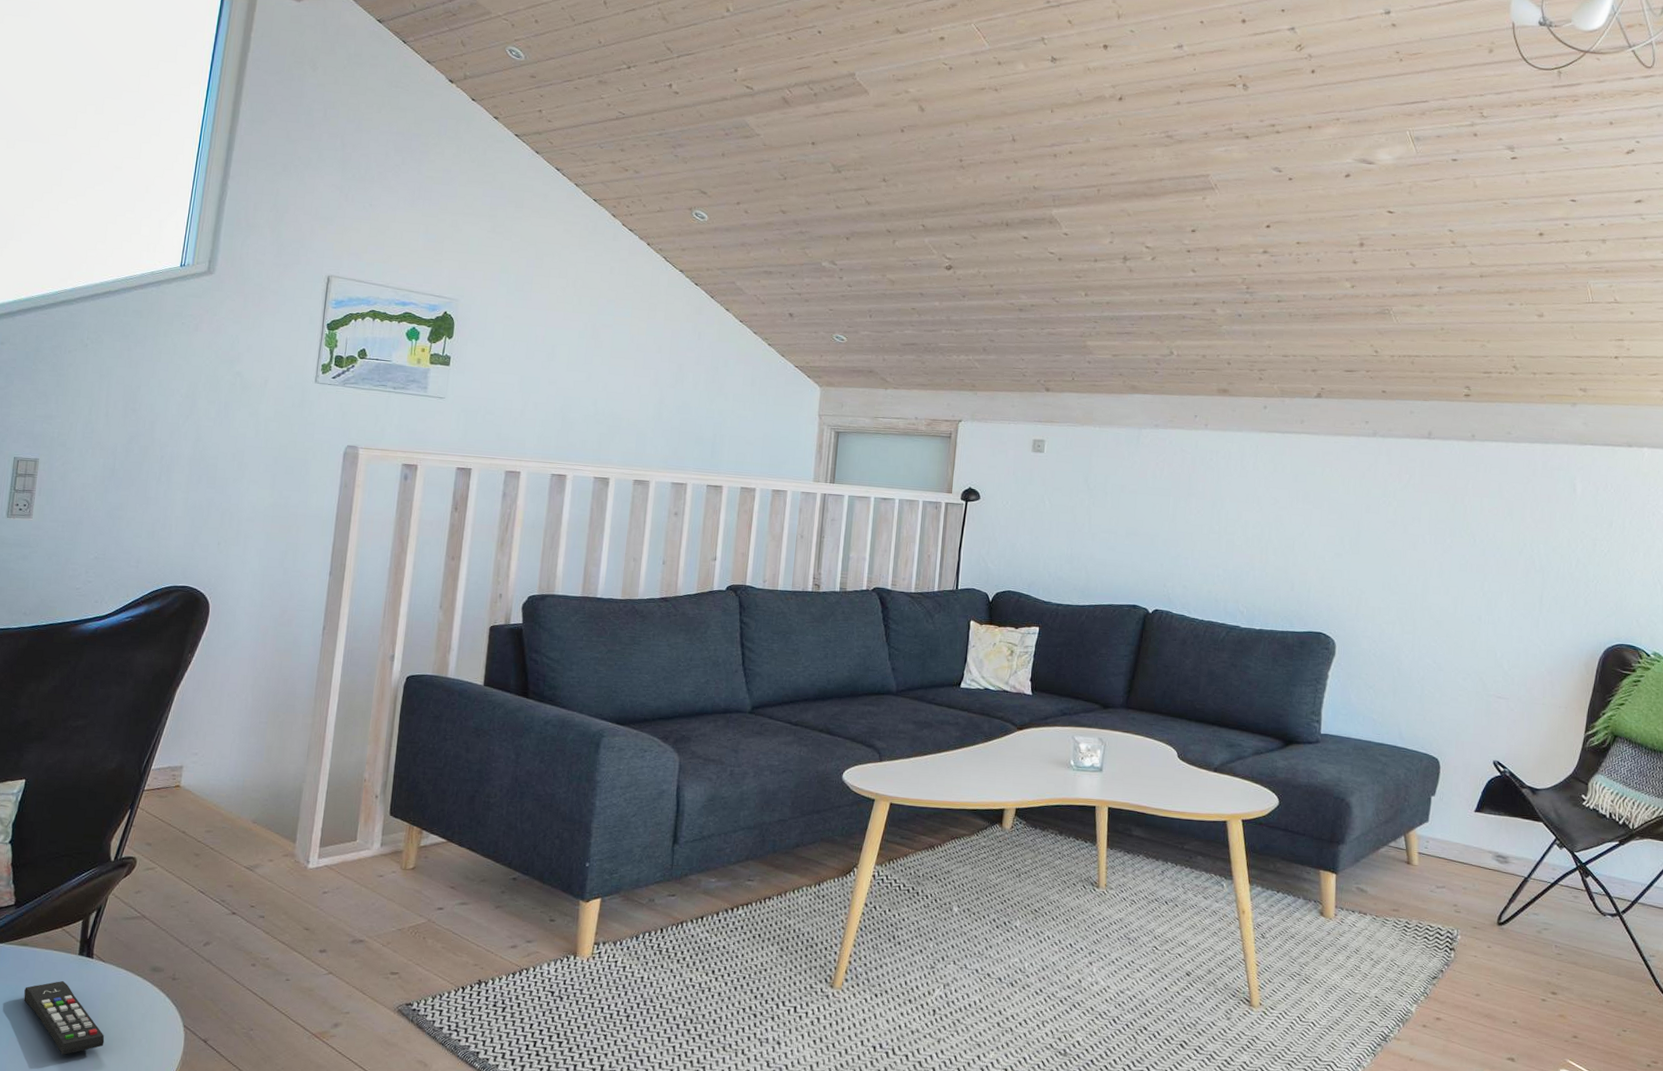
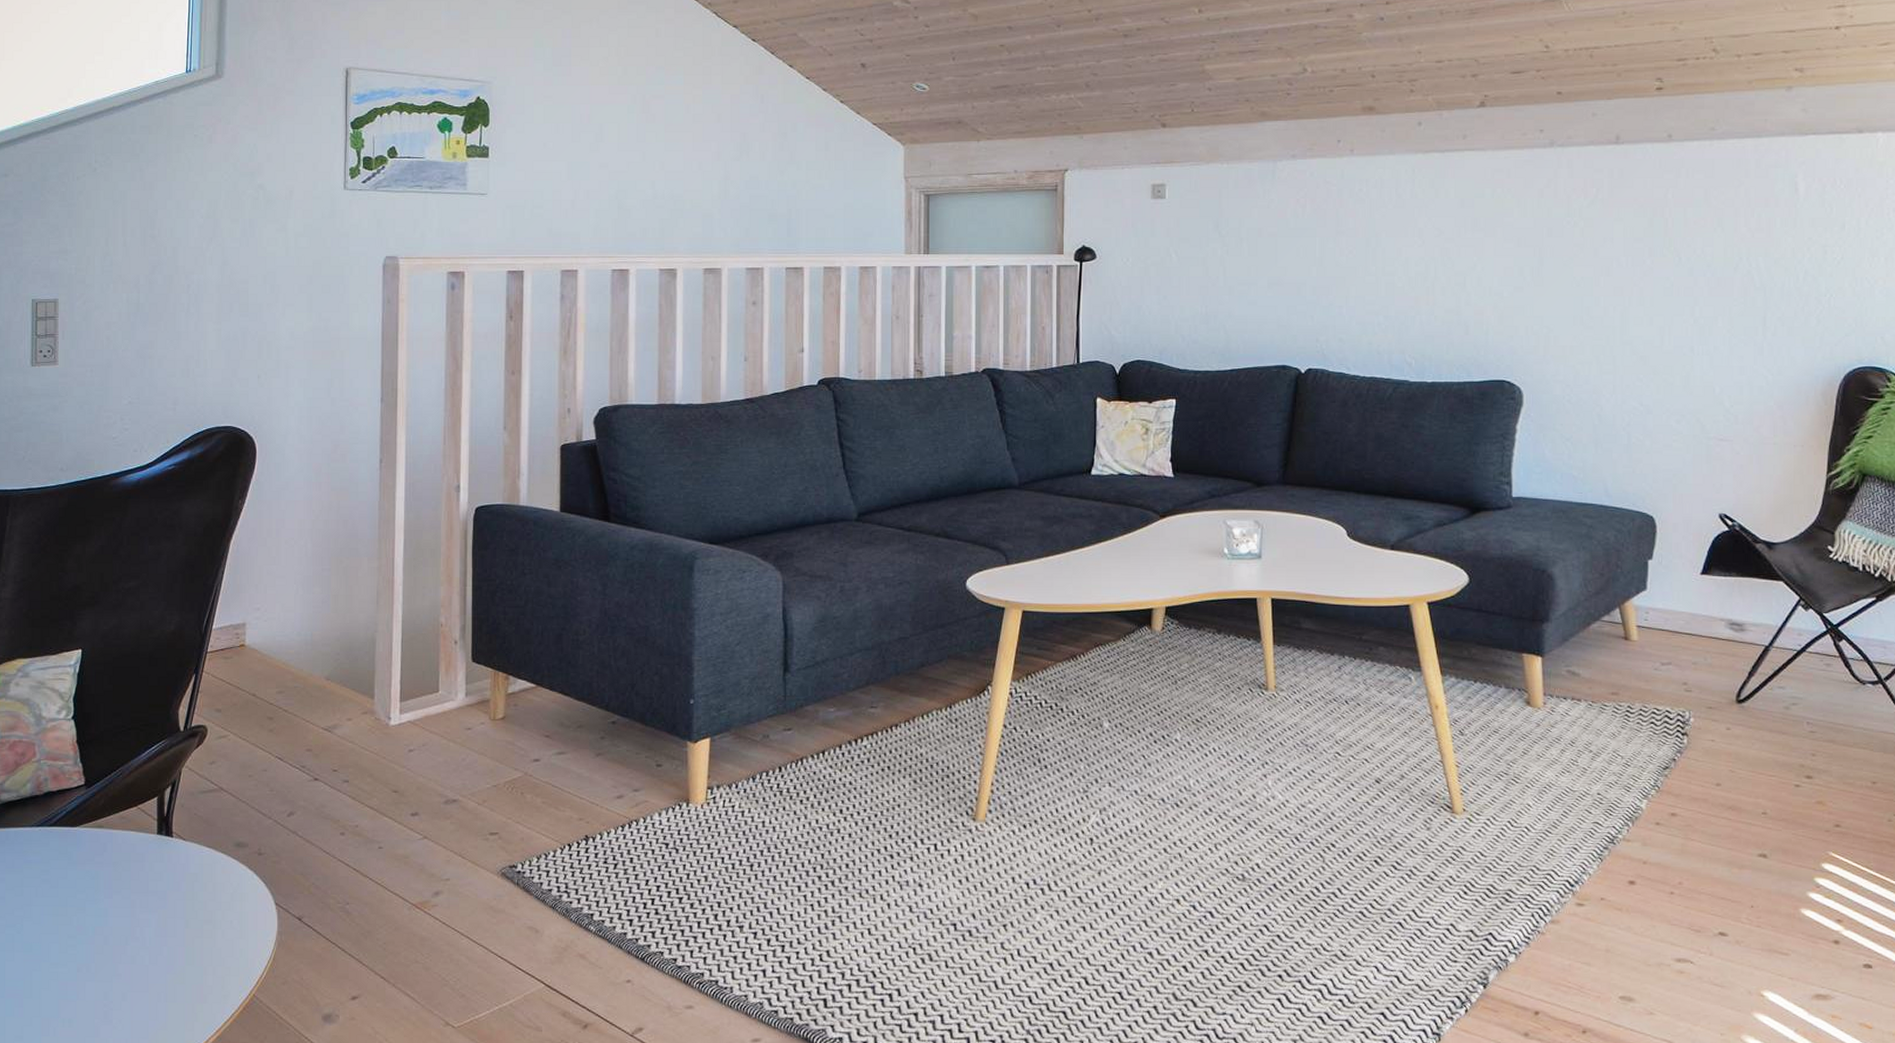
remote control: present [23,980,105,1055] -> none [105,862,194,942]

